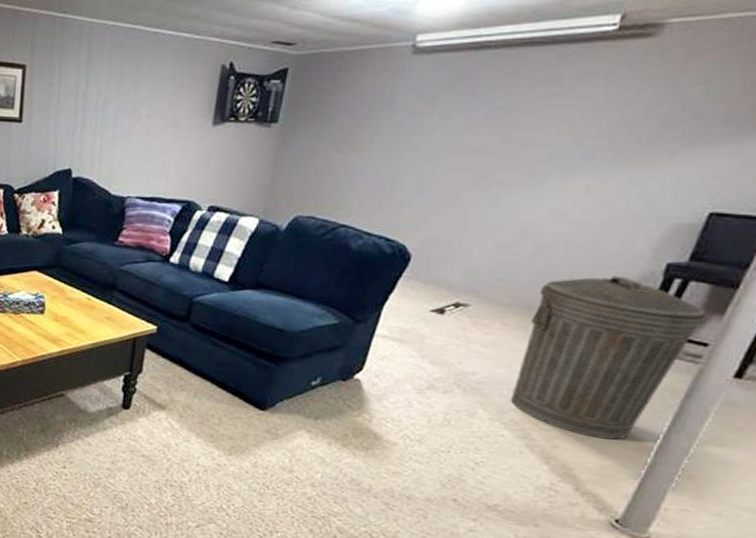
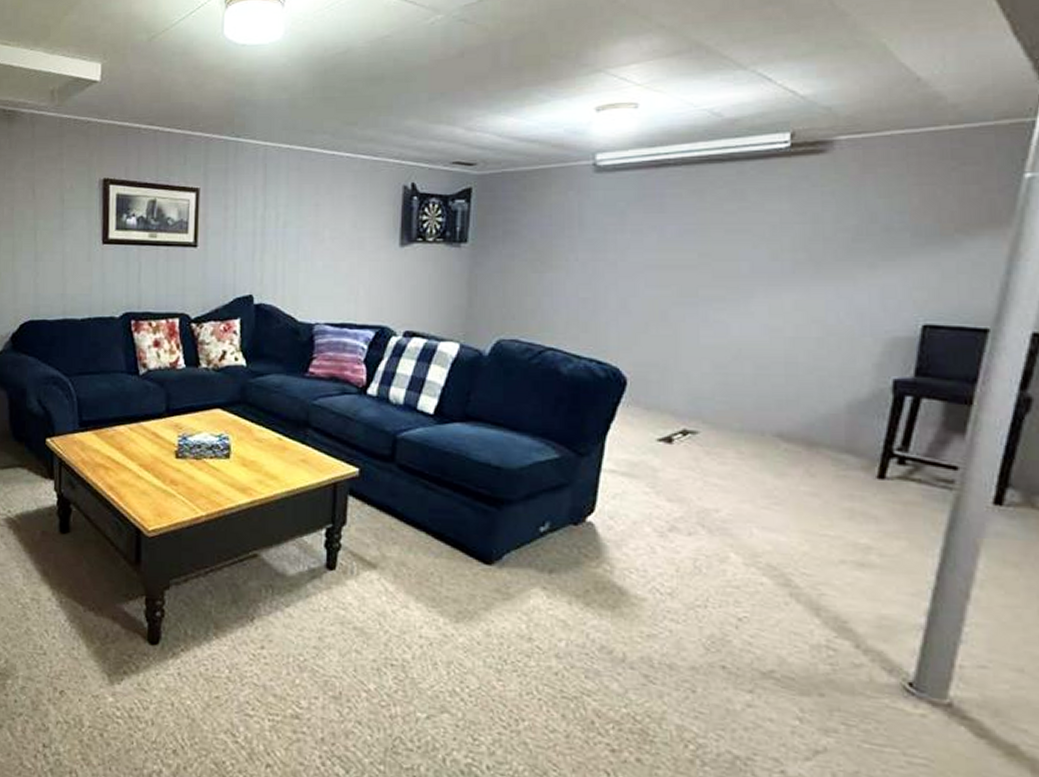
trash can: present [511,275,707,440] -> none [763,395,948,583]

